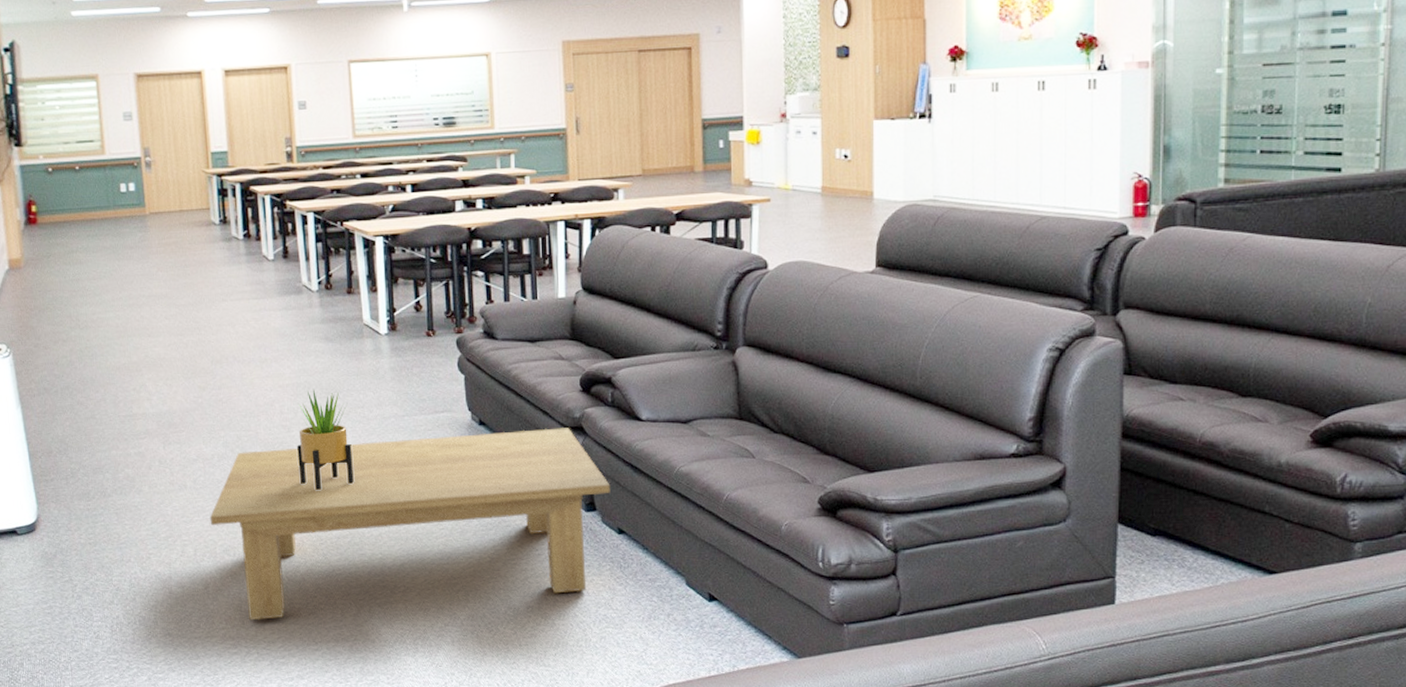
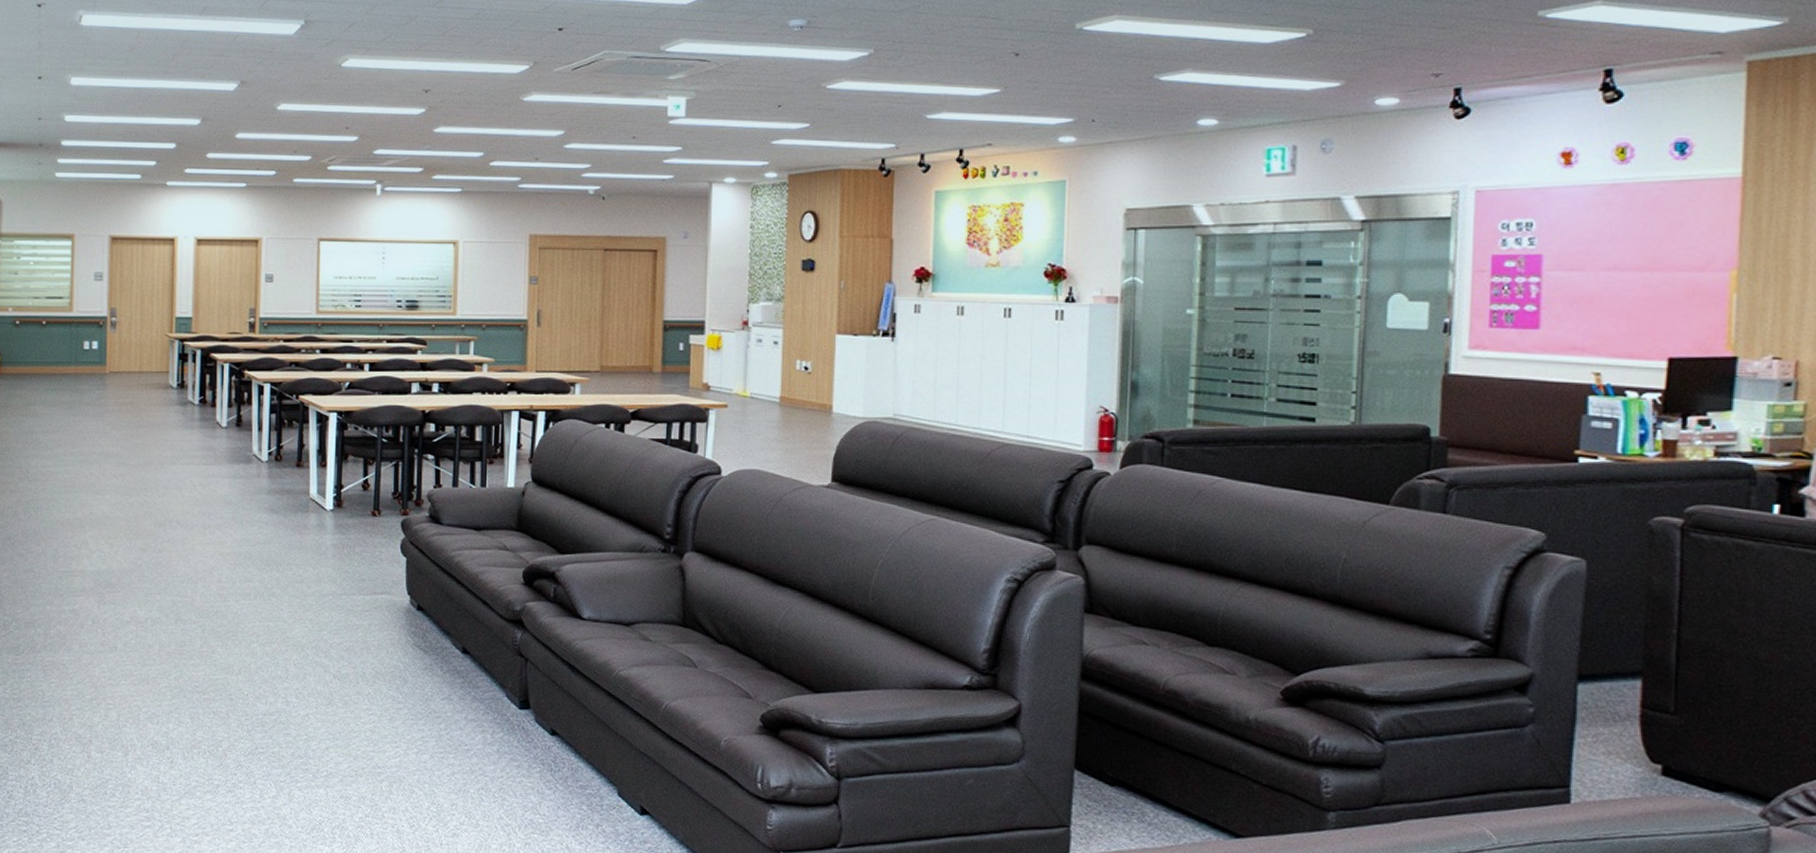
coffee table: present [210,428,611,620] -> none [136,618,546,794]
potted plant: present [297,390,355,490] -> none [231,560,287,664]

